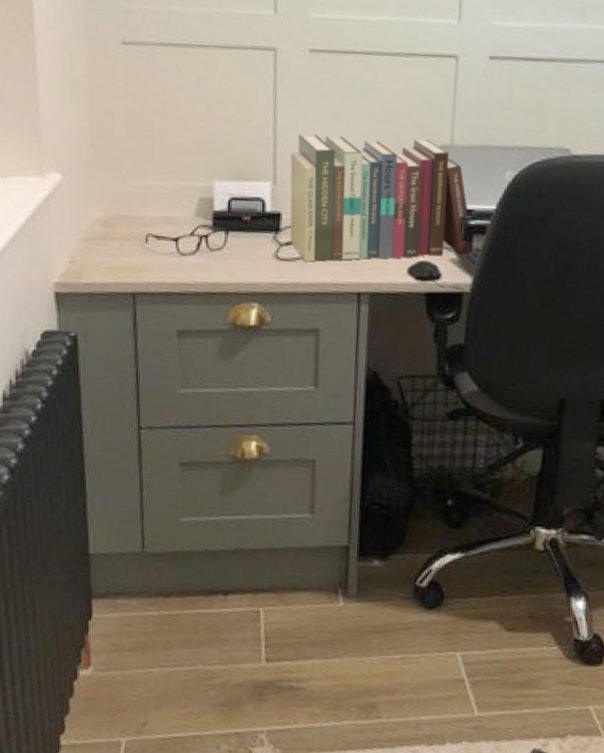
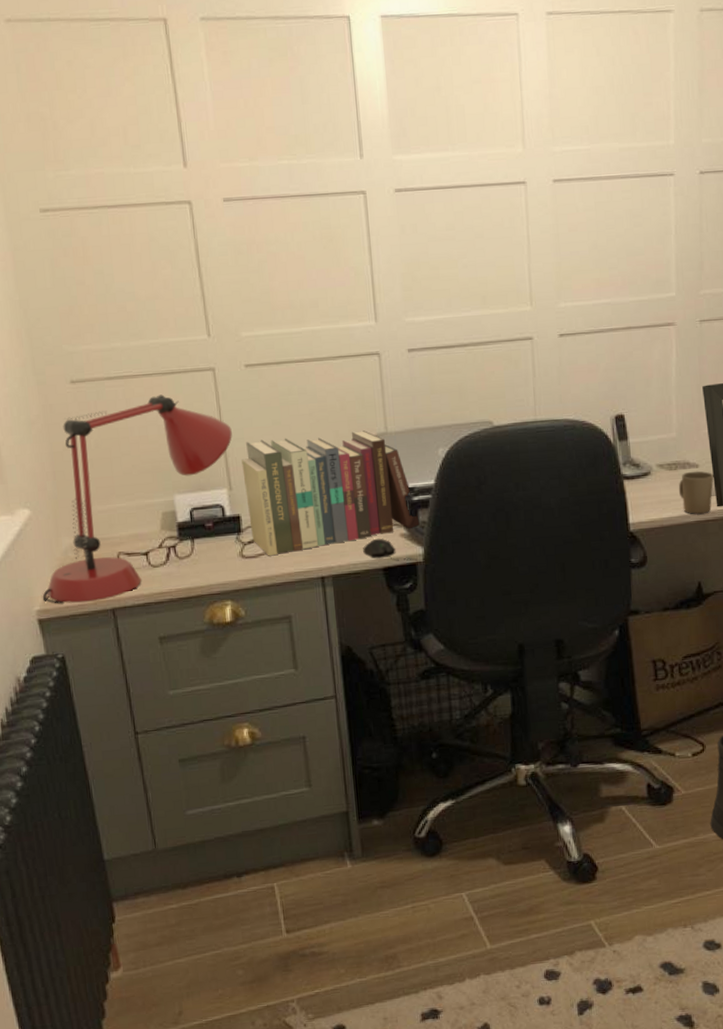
desk lamp: none [63,69,285,283] -> present [43,394,232,605]

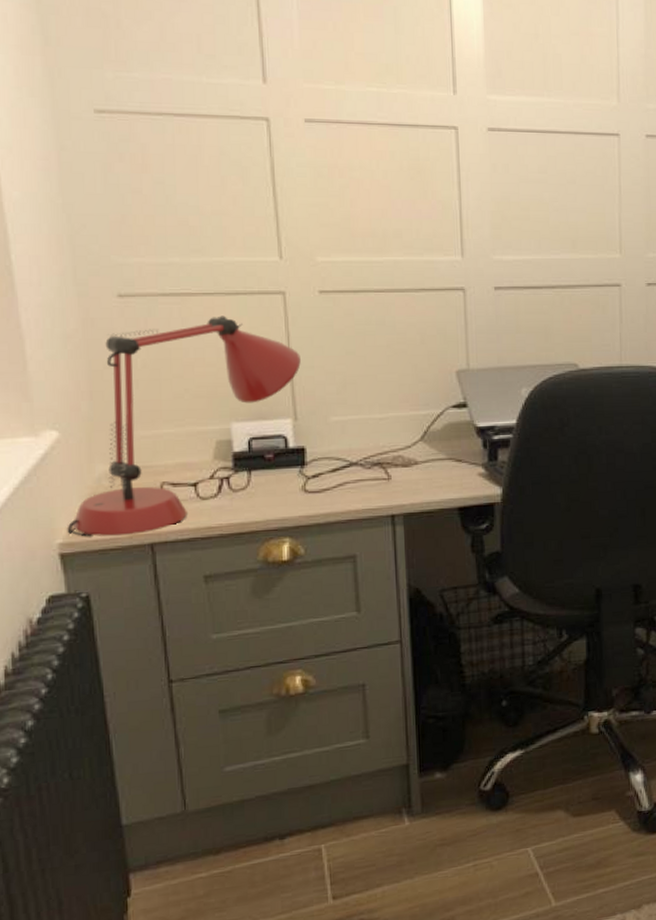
books: present [241,430,420,556] -> none [310,366,499,492]
computer mouse: present [363,538,417,561] -> none [438,476,494,501]

